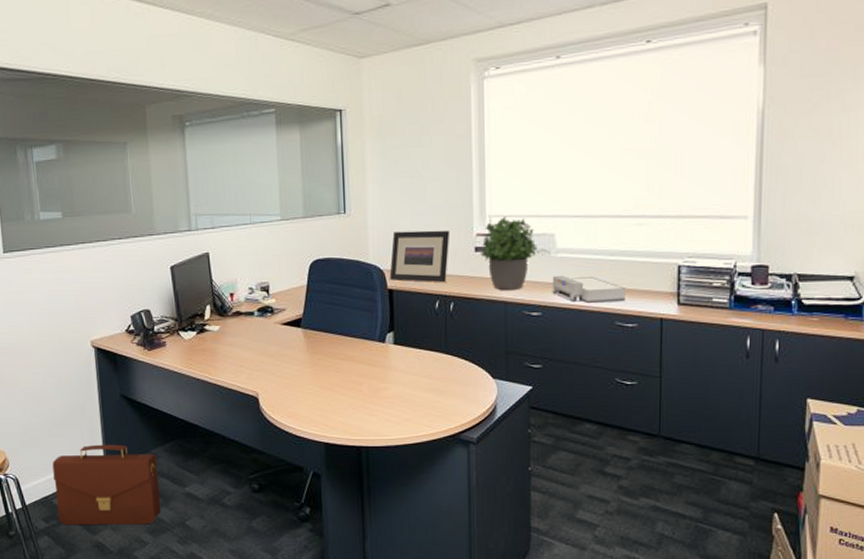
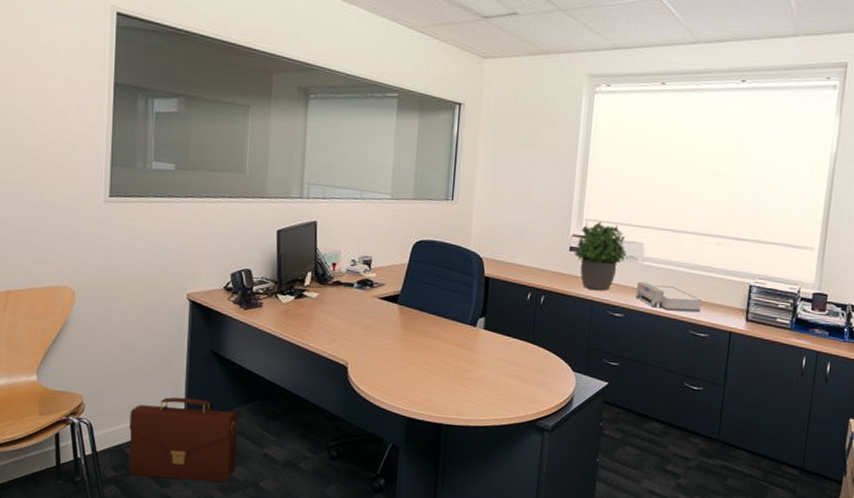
picture frame: present [389,230,450,283] -> none [487,223,549,277]

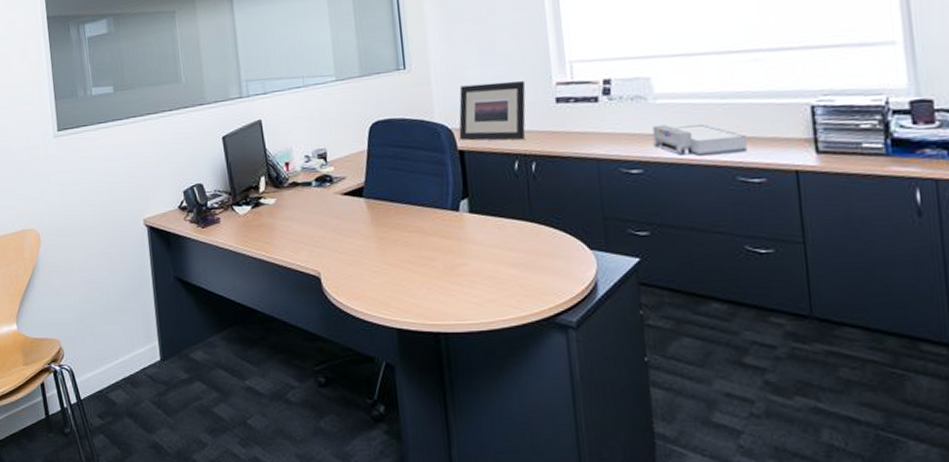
briefcase: present [129,397,238,483] -> none [107,332,221,423]
picture frame: none [487,223,549,277] -> present [459,81,526,141]
potted plant: present [574,221,627,291] -> none [563,60,631,146]

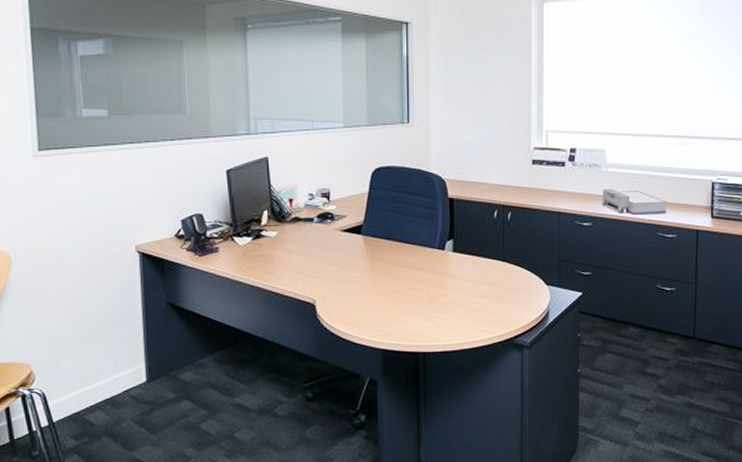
picture frame: present [459,81,526,141] -> none [451,142,510,193]

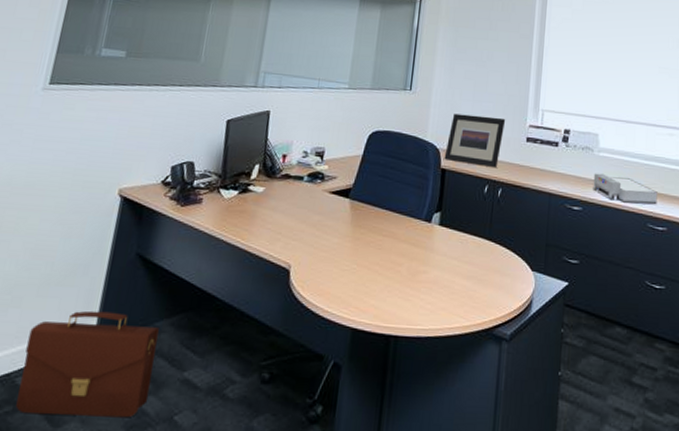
briefcase: none [86,354,208,443] -> present [16,310,159,418]
picture frame: none [451,142,510,193] -> present [444,113,506,169]

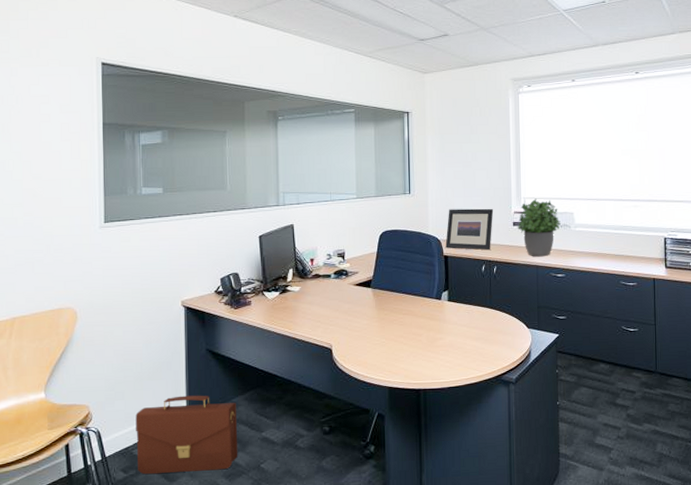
potted plant: none [531,112,583,183] -> present [518,198,561,257]
architectural model: present [593,173,658,205] -> none [572,245,627,267]

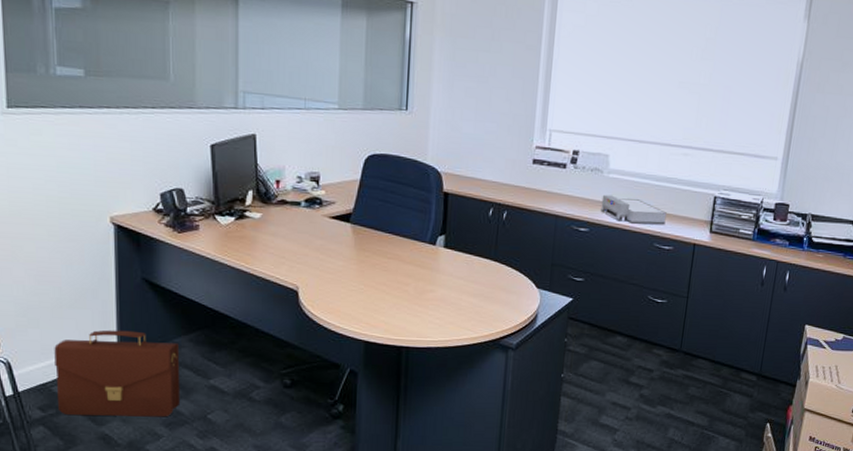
picture frame: present [445,208,494,251] -> none [446,135,511,192]
potted plant: present [518,198,561,257] -> none [538,132,592,205]
architectural model: none [572,245,627,267] -> present [600,194,667,225]

